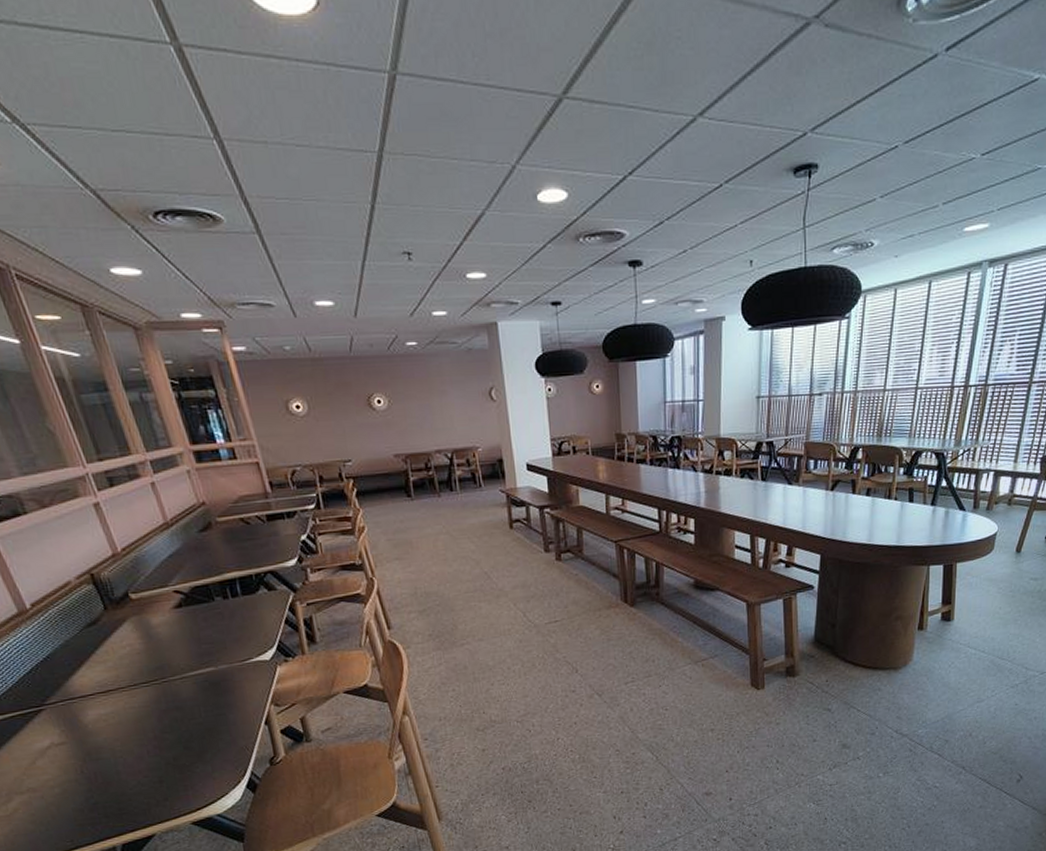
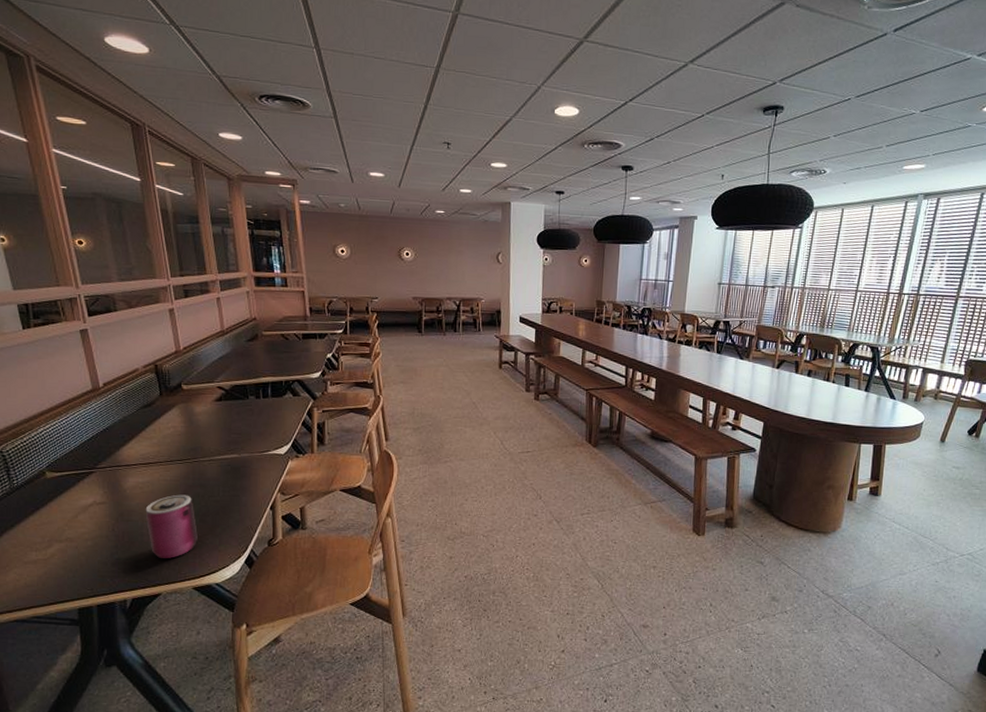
can: none [115,721,186,796] -> present [145,494,198,558]

